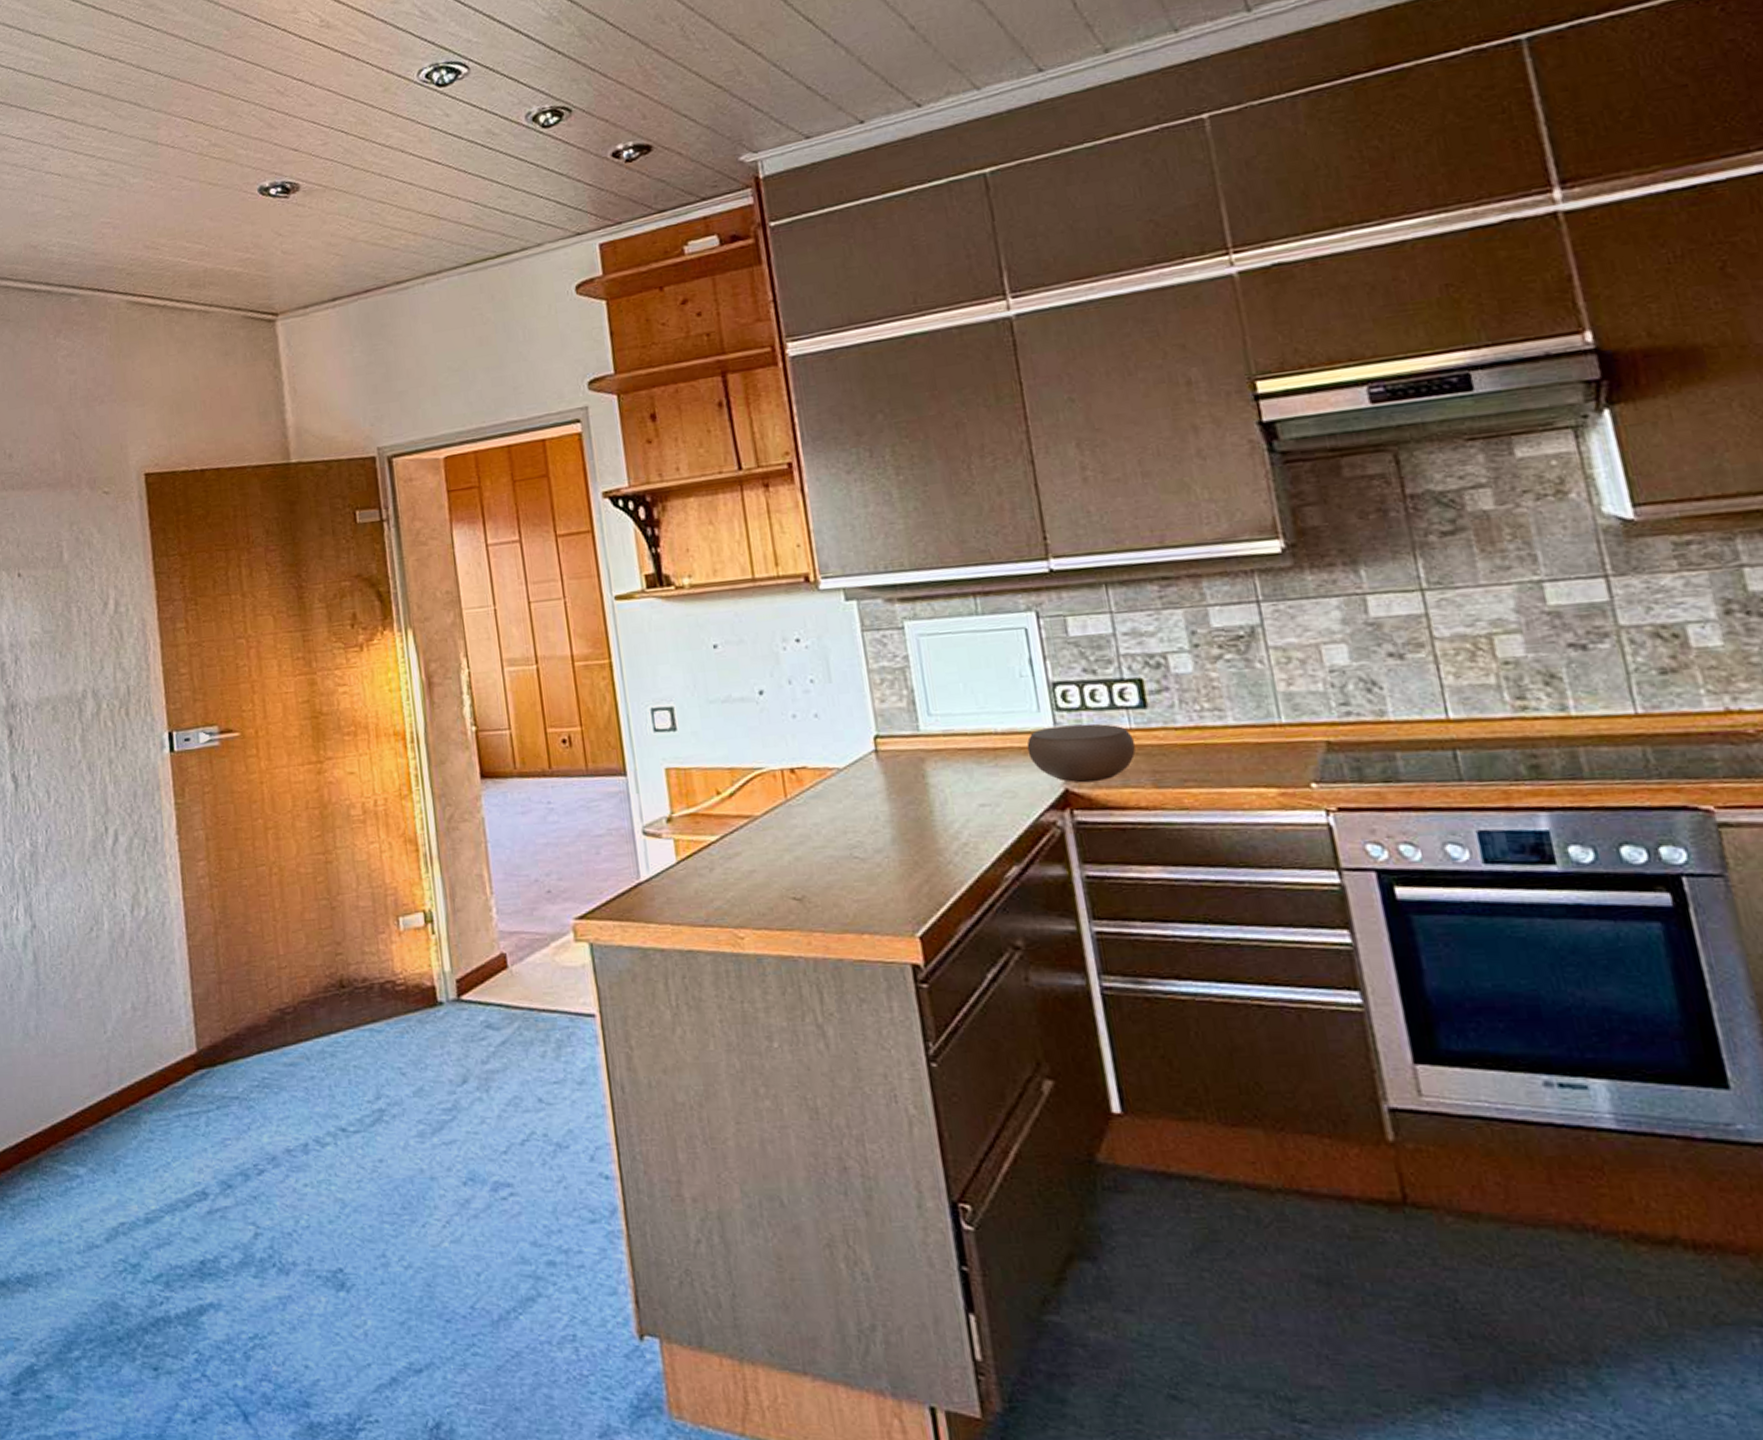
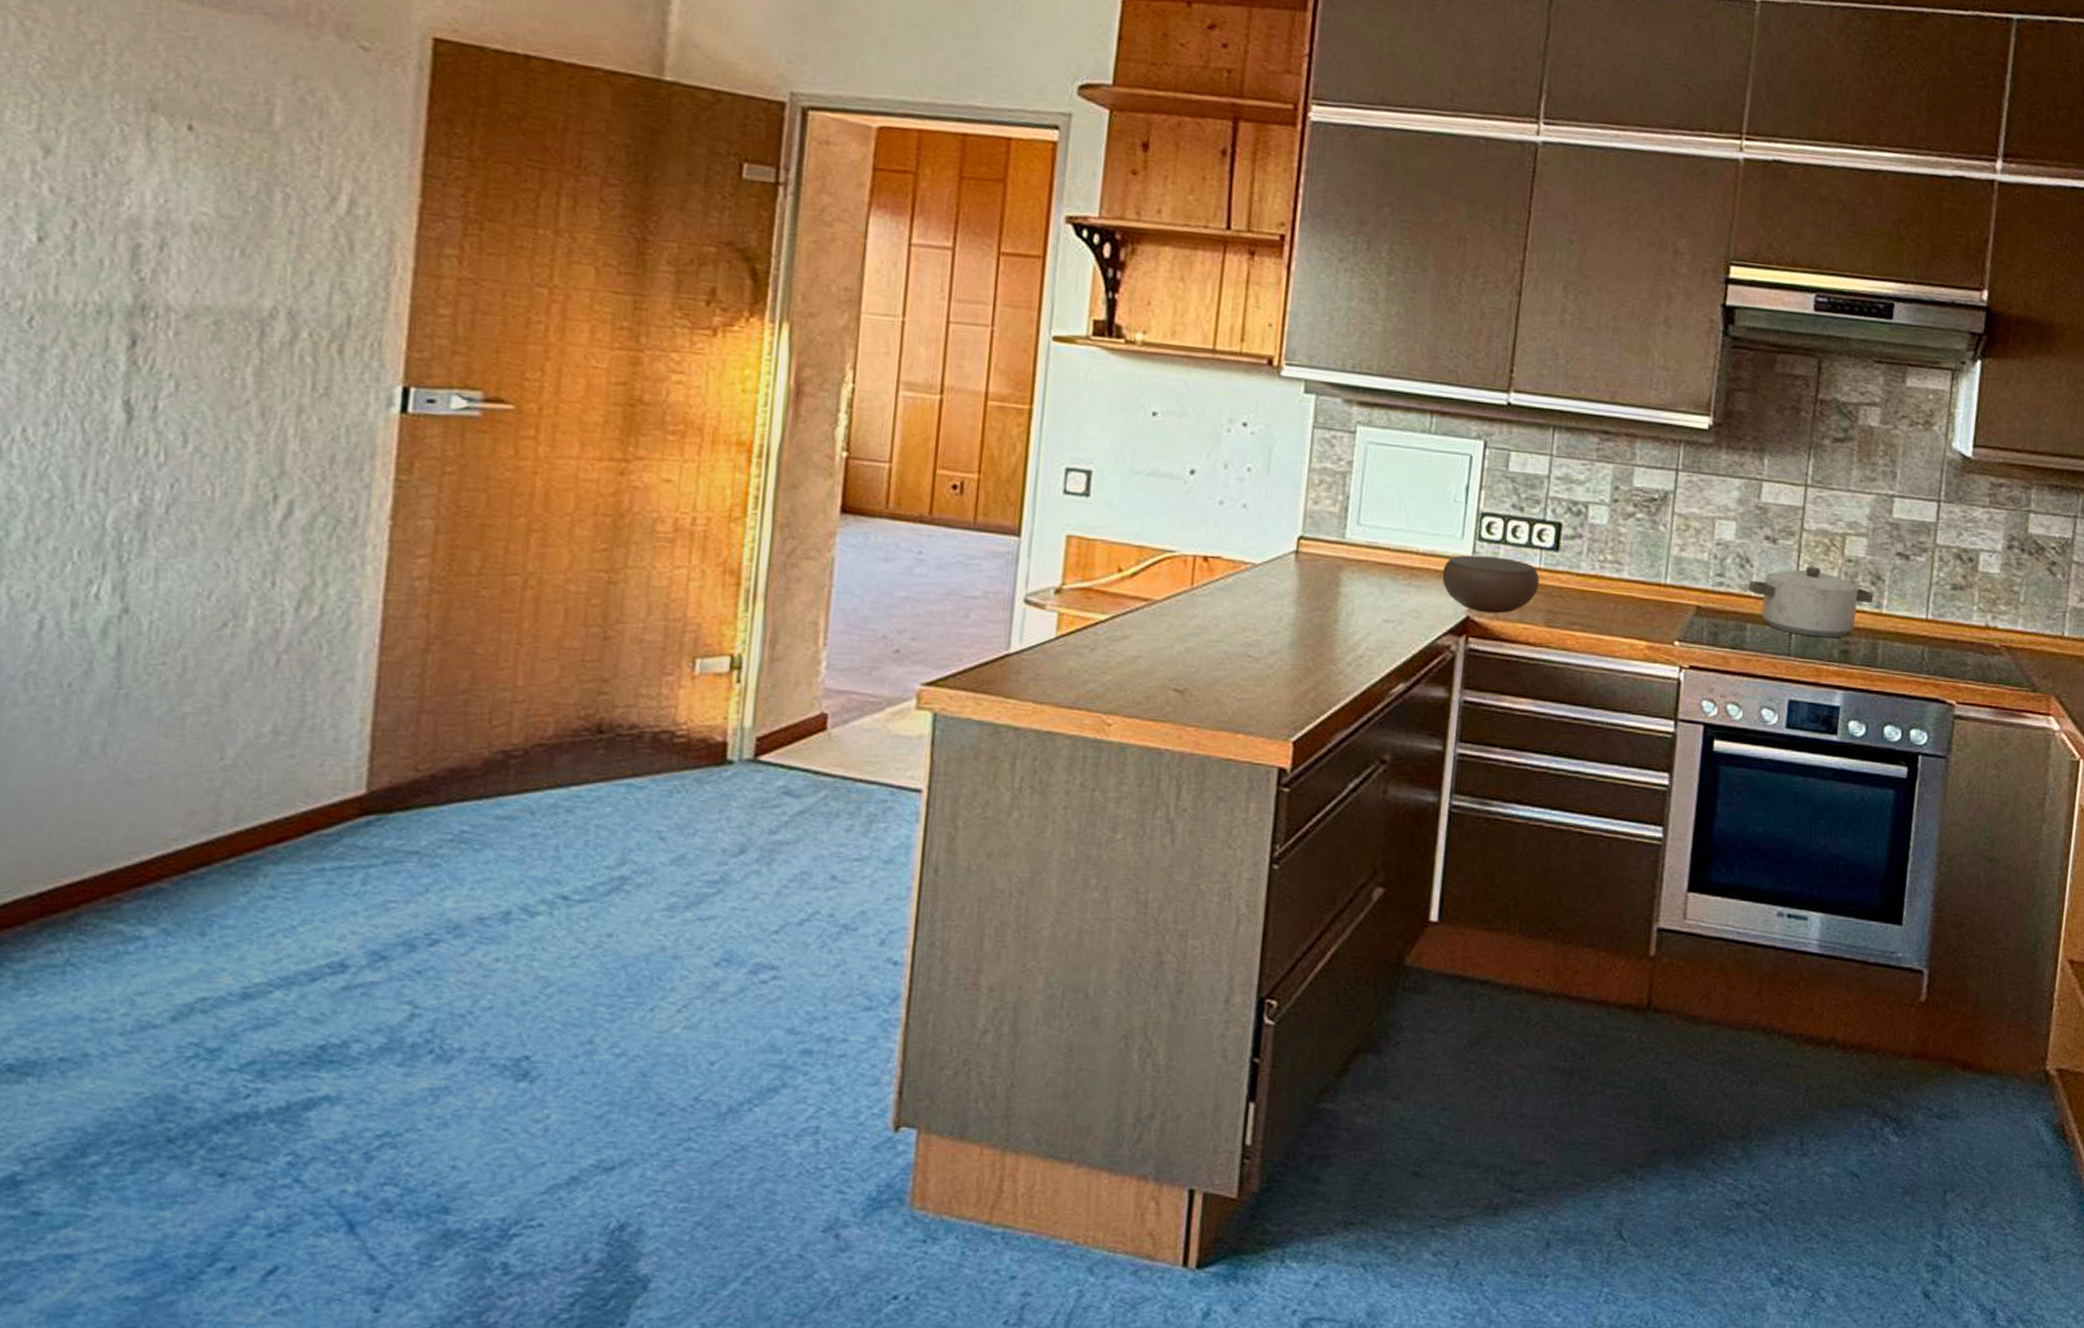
cooking pot: none [1383,676,1553,756] -> present [1748,565,1873,638]

